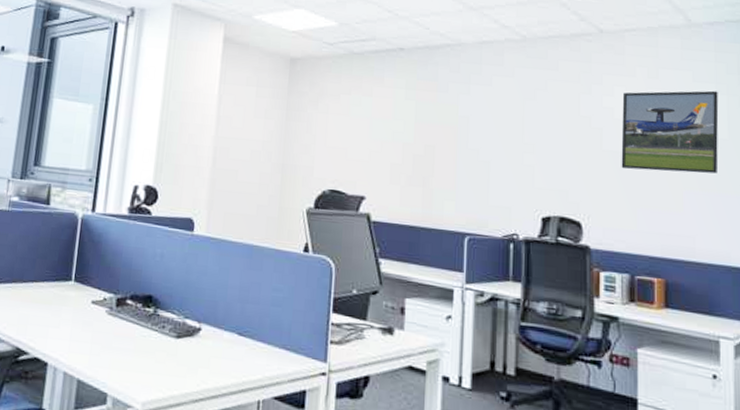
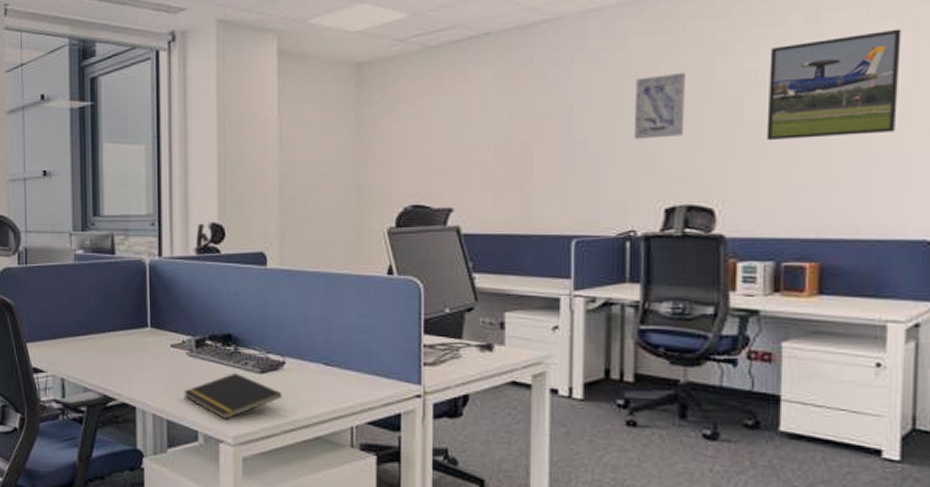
notepad: none [98,335,195,383] -> present [183,372,282,419]
wall art: none [517,102,558,156] -> present [633,72,685,139]

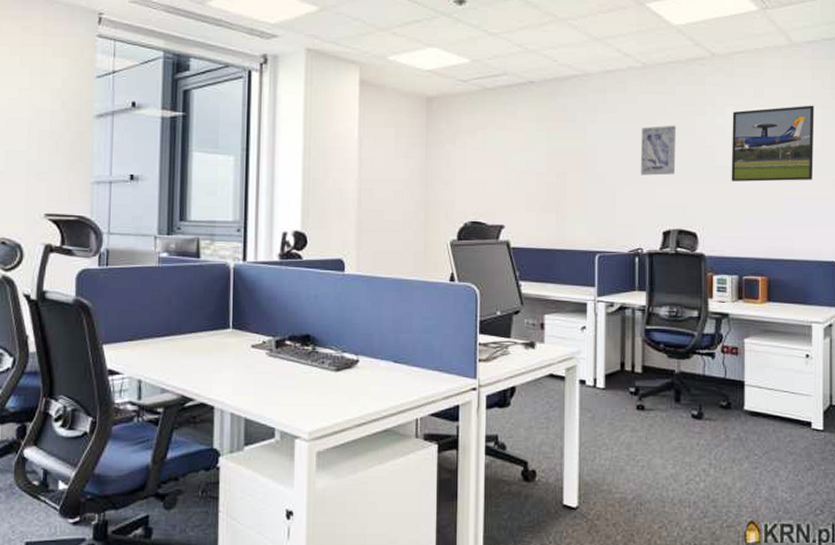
notepad: present [183,372,282,419] -> none [262,371,355,416]

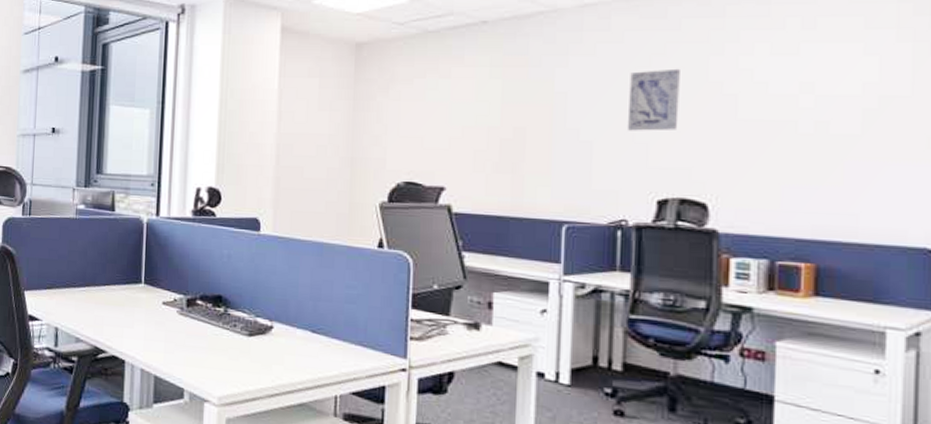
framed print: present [731,105,814,182] -> none [761,38,900,140]

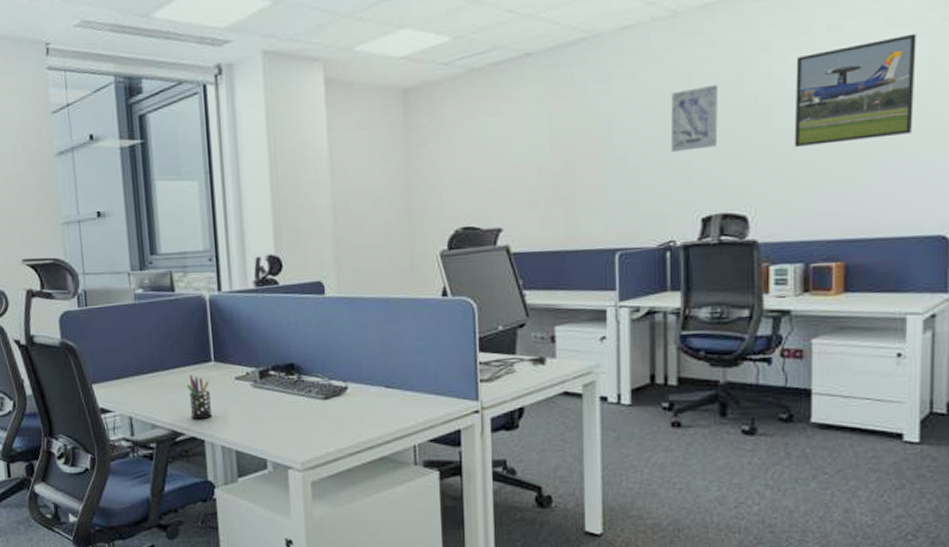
pen holder: none [114,293,137,340] -> present [187,374,213,420]
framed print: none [761,38,900,140] -> present [794,33,917,148]

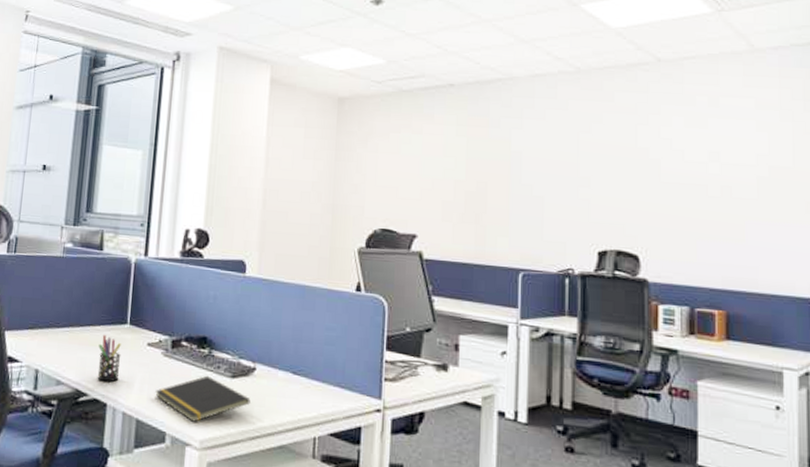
notepad: none [250,400,346,446] -> present [155,375,251,422]
wall art: present [670,84,718,152] -> none [572,135,614,189]
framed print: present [794,33,917,148] -> none [680,117,783,203]

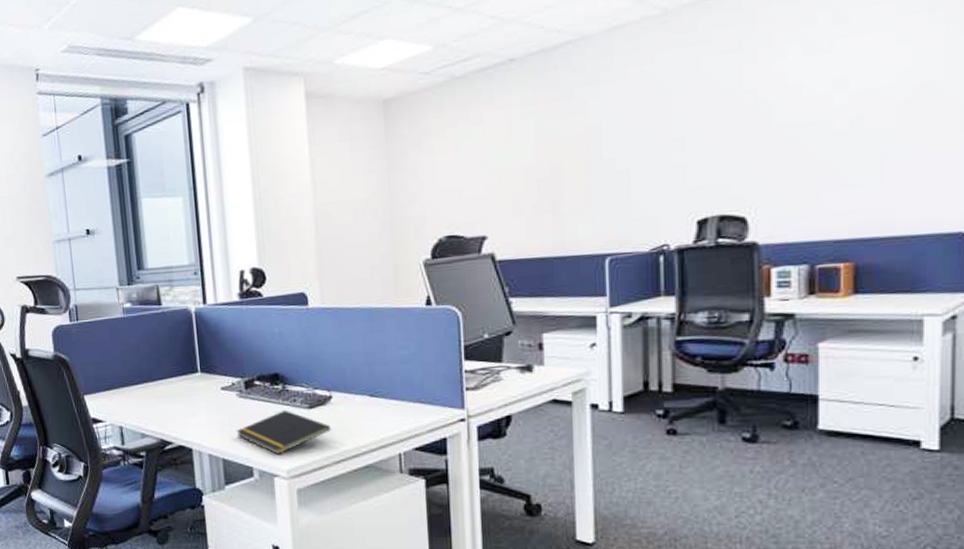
pen holder: present [97,334,121,383] -> none [174,385,200,429]

